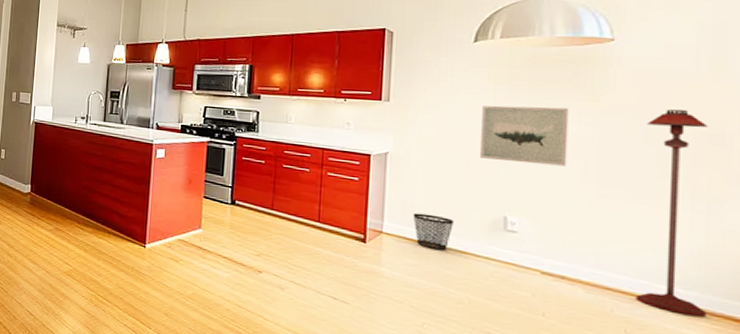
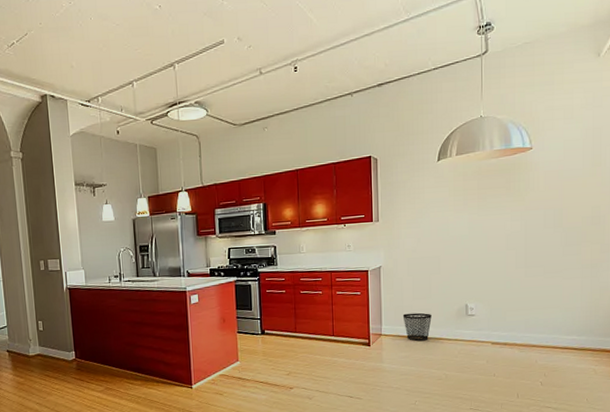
wall art: present [480,105,569,167] -> none [447,209,505,260]
floor lamp: present [636,109,709,318] -> none [550,200,592,355]

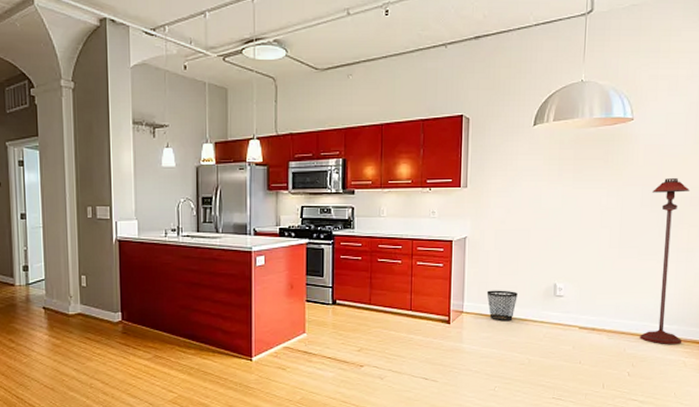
floor lamp: none [550,200,592,355] -> present [640,178,691,345]

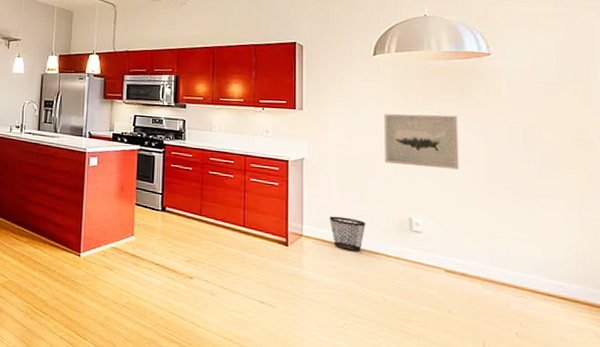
wall art: none [538,183,601,235] -> present [384,113,460,170]
floor lamp: present [640,178,691,345] -> none [524,117,589,309]

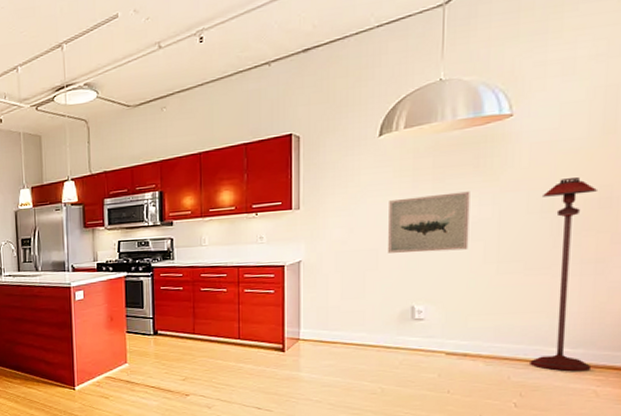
wastebasket: present [329,216,366,253] -> none [327,315,365,349]
floor lamp: none [524,117,589,309] -> present [530,178,599,372]

